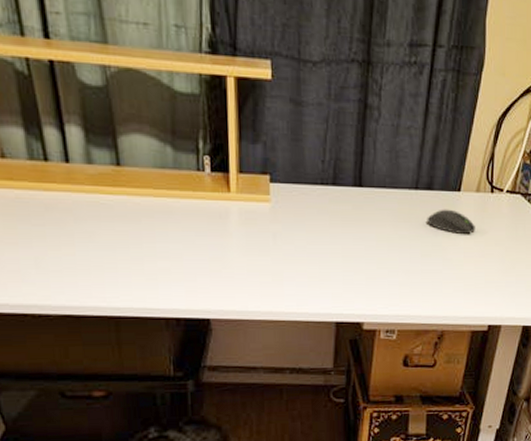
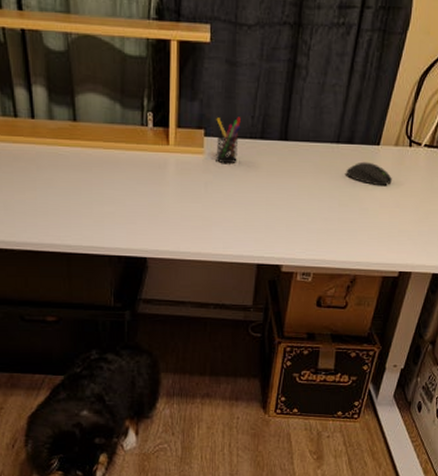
pen holder: none [282,161,310,213] -> present [216,117,241,164]

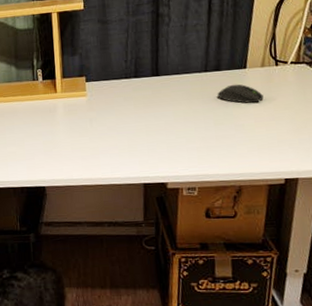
pen holder: present [216,117,241,164] -> none [94,62,116,102]

